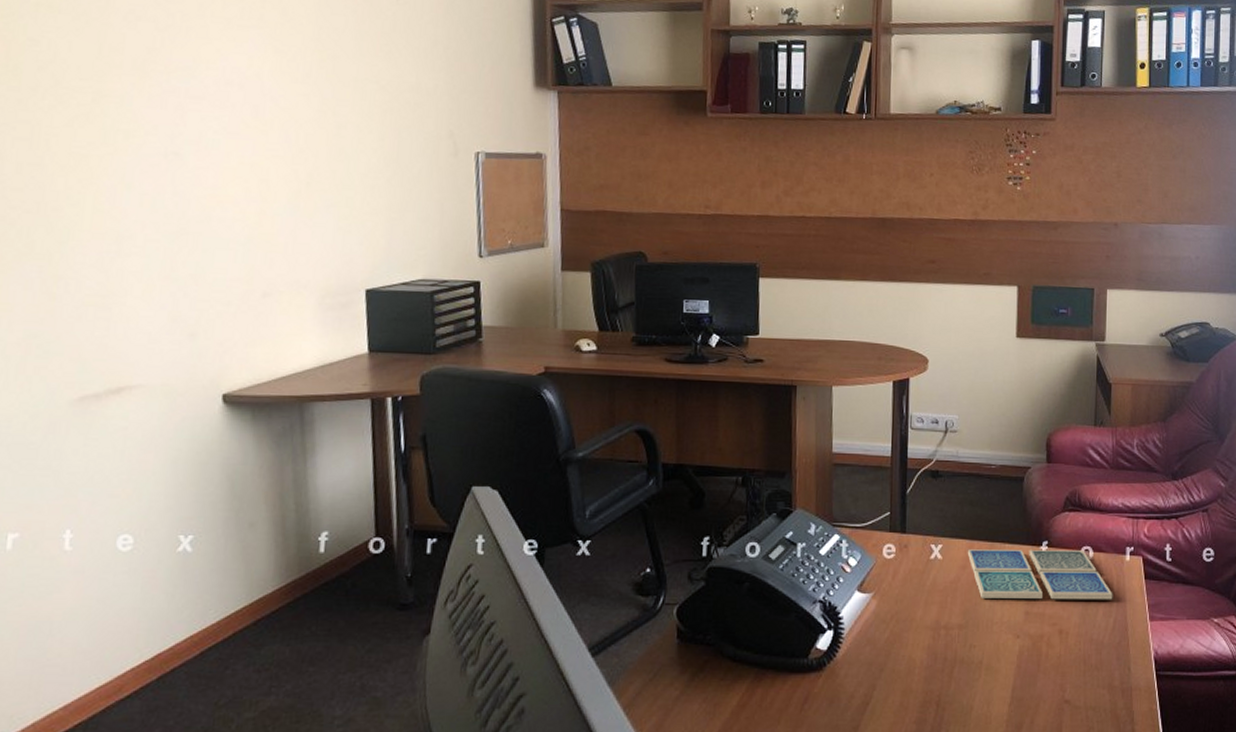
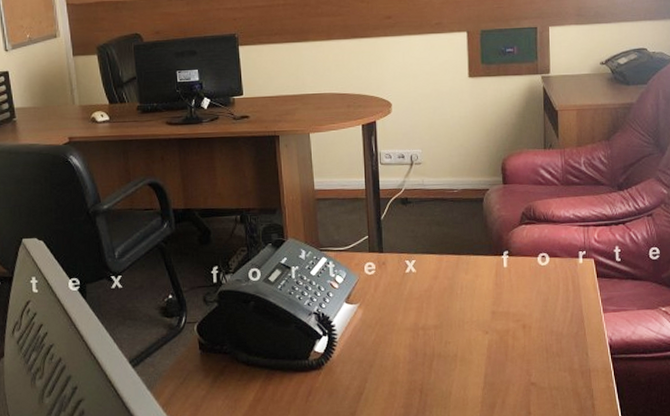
drink coaster: present [967,549,1113,600] -> none [437,257,569,303]

